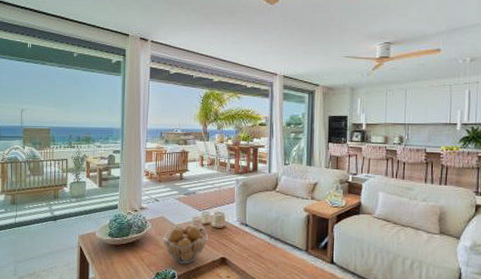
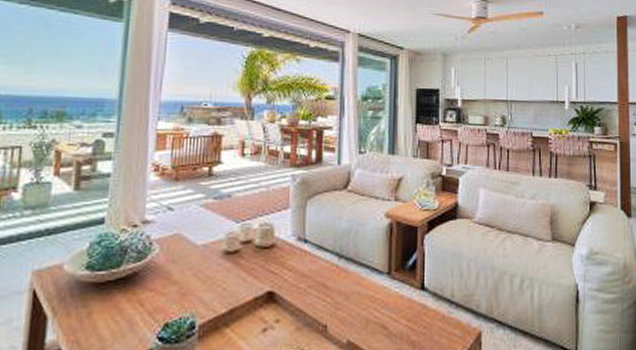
fruit basket: present [163,224,208,265] -> none [177,244,248,307]

